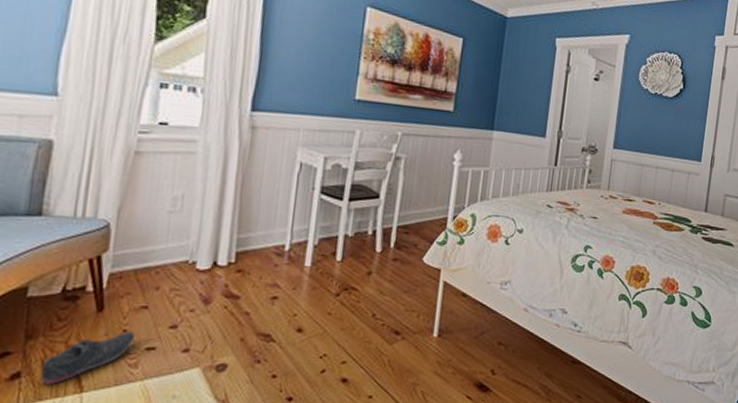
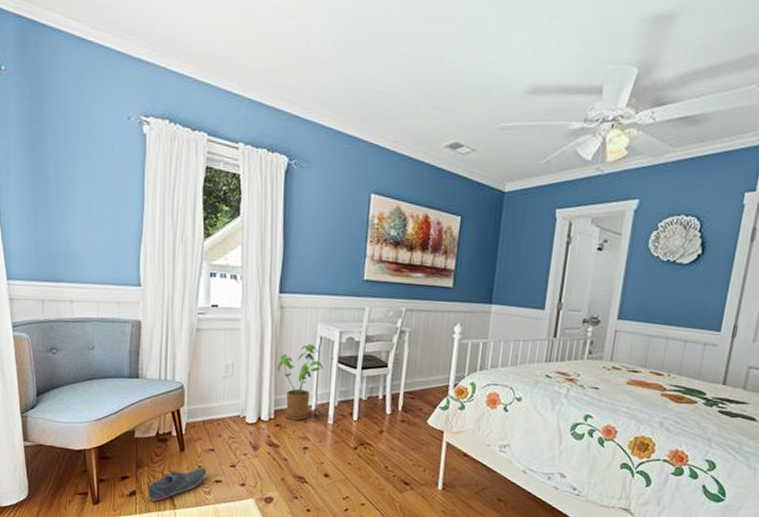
house plant: none [242,170,303,264] -> present [276,343,324,421]

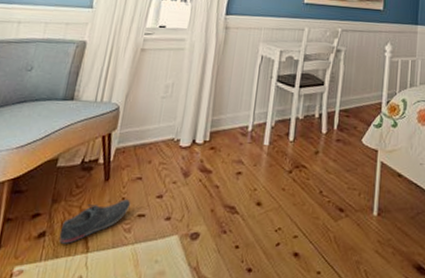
house plant: present [276,343,324,421] -> none [216,62,263,143]

